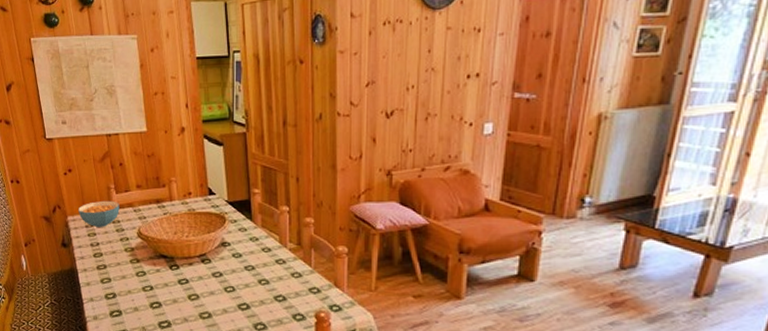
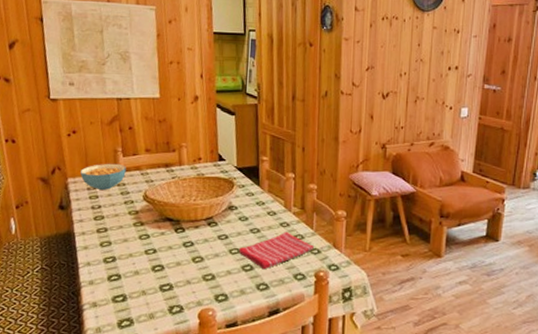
dish towel: none [233,268,313,309] -> present [238,231,314,270]

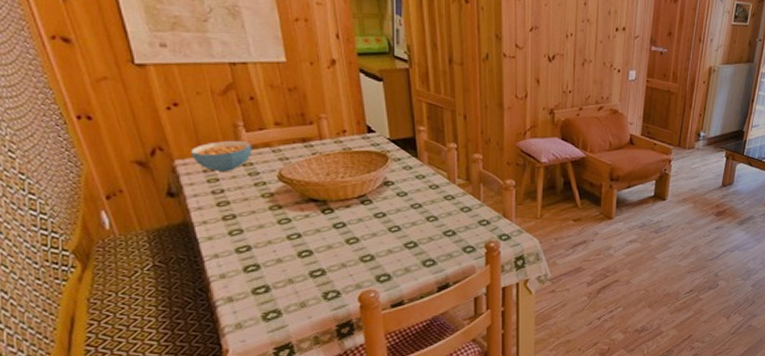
dish towel: present [238,231,314,270] -> none [399,204,482,246]

